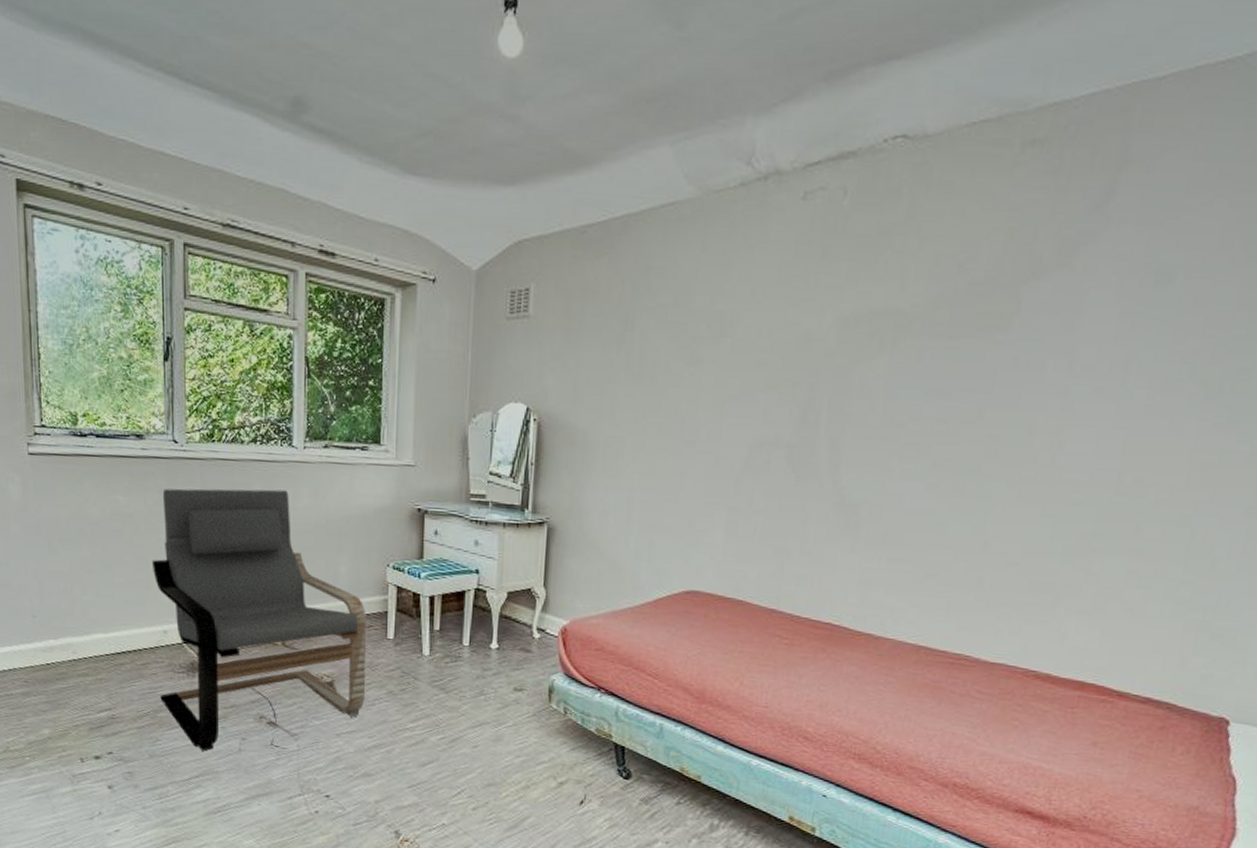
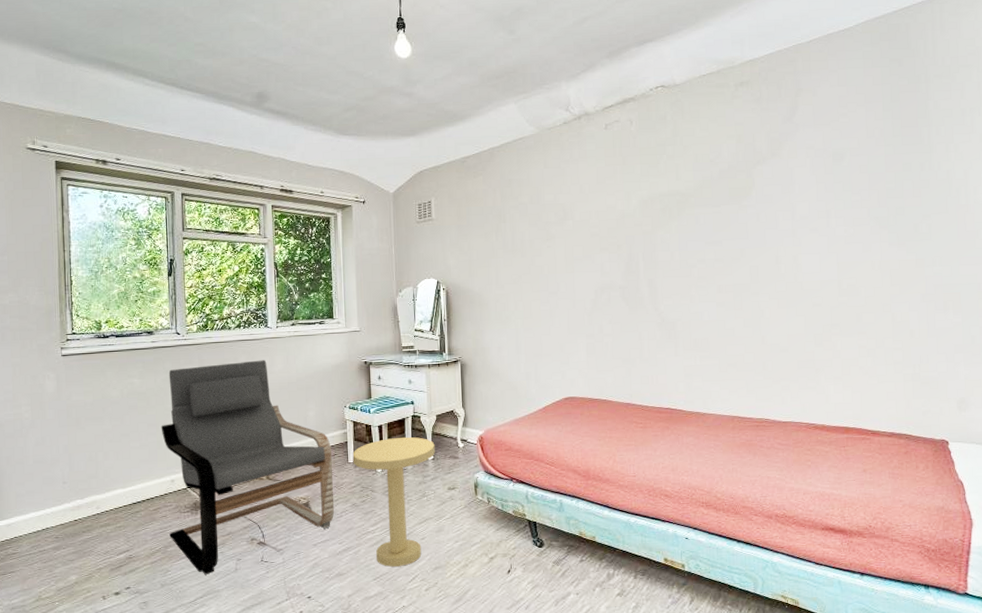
side table: none [393,614,502,777] -> present [352,436,435,567]

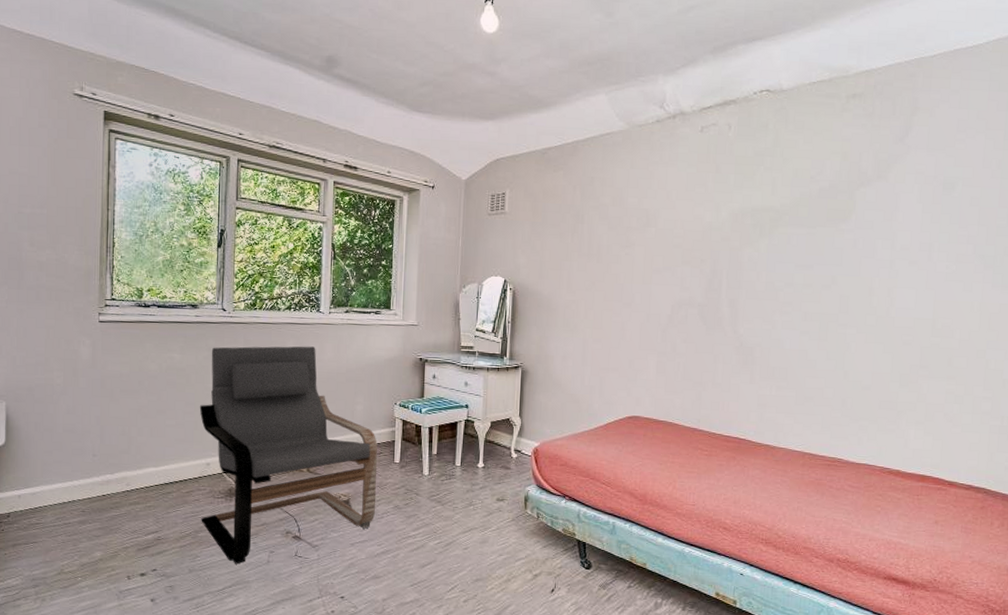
side table: present [352,436,435,567] -> none [399,441,487,575]

